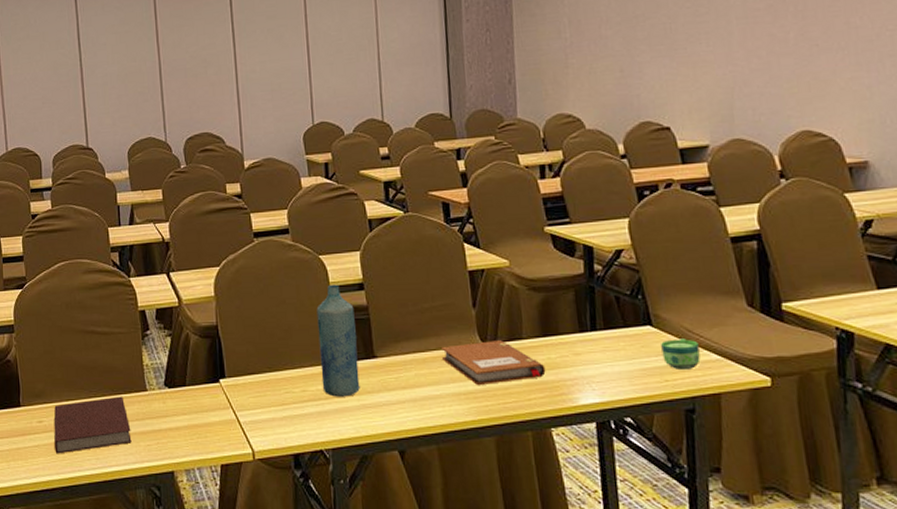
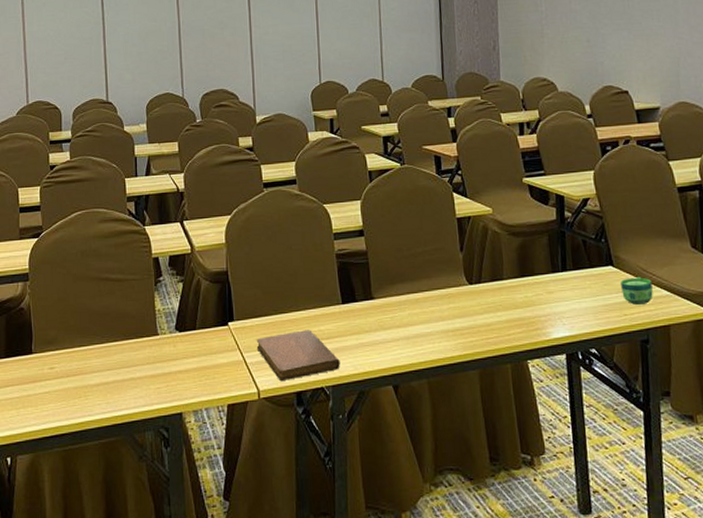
notebook: present [54,396,132,454] -> none [65,341,142,400]
notebook: none [249,389,341,443] -> present [256,330,340,382]
bottle: present [316,284,360,397] -> none [320,231,359,337]
notebook: present [442,340,546,385] -> none [432,281,523,322]

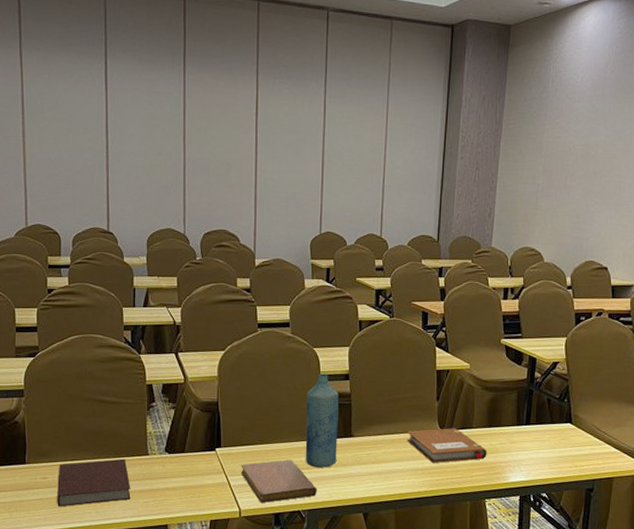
notebook: none [65,341,142,400] -> present [57,458,131,507]
bottle: none [320,231,359,337] -> present [305,373,339,468]
notebook: none [432,281,523,322] -> present [407,428,487,463]
cup: present [621,277,653,306] -> none [576,434,603,459]

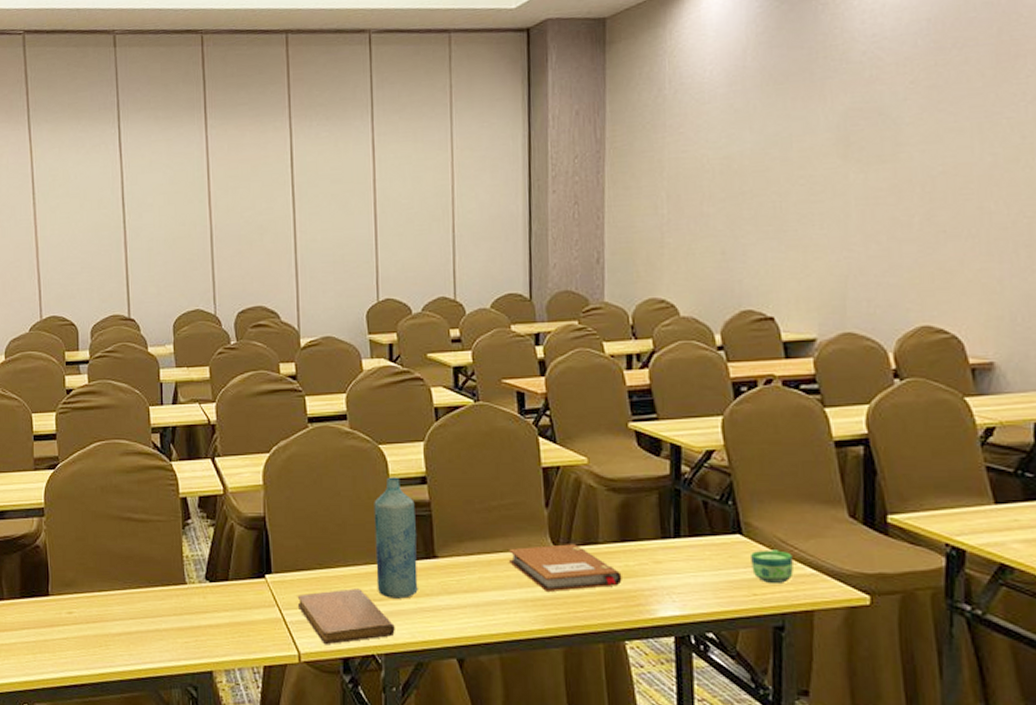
notebook: present [57,458,131,507] -> none [84,588,168,648]
cup: none [576,434,603,459] -> present [751,550,794,585]

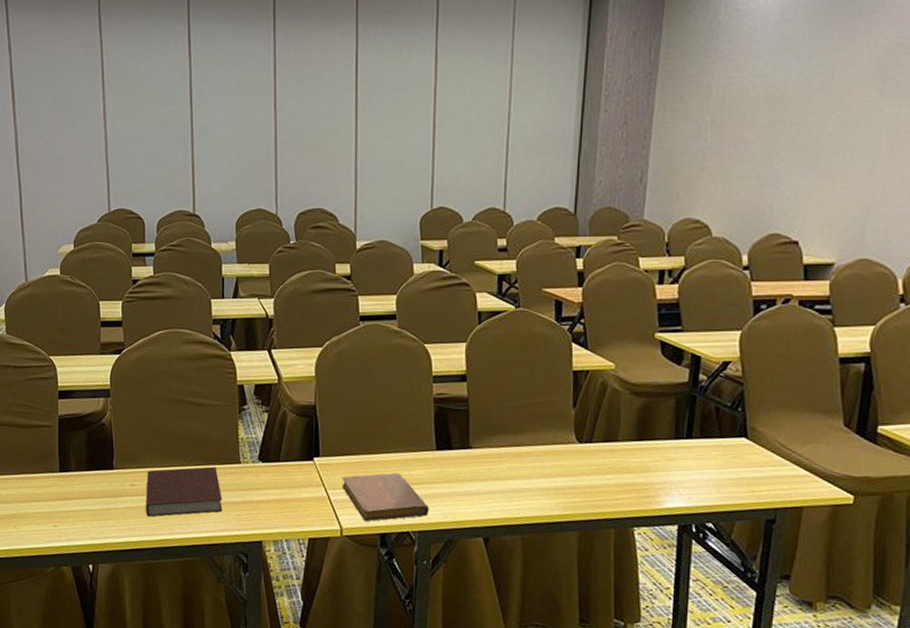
notebook: none [84,588,168,648] -> present [146,466,223,517]
bottle: present [374,477,418,599] -> none [415,374,455,484]
notebook: present [509,544,622,592] -> none [536,440,637,482]
cup: present [751,550,794,585] -> none [752,452,790,483]

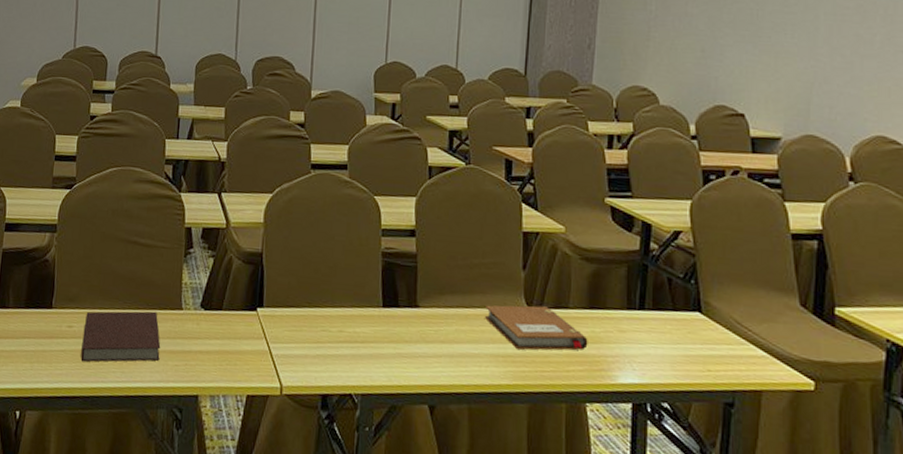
notebook: present [342,473,429,522] -> none [284,328,373,381]
notebook: none [536,440,637,482] -> present [485,305,588,351]

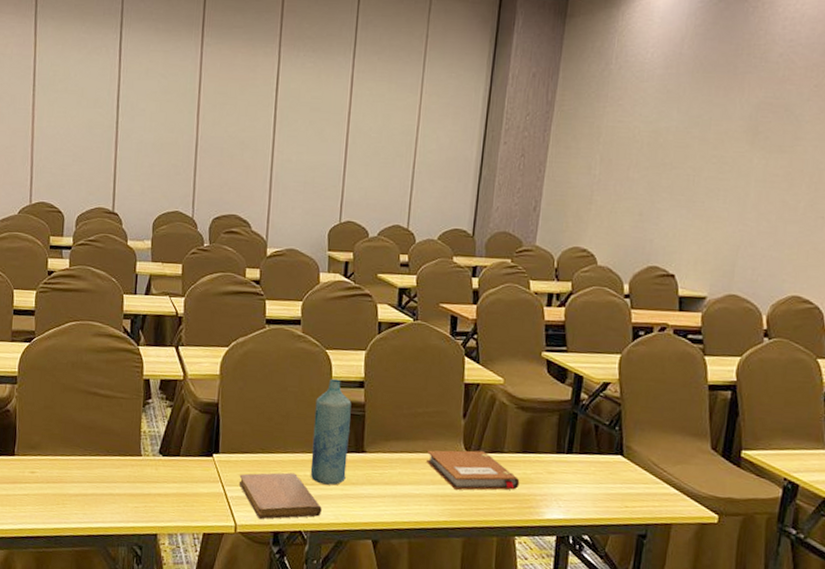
notebook: present [80,311,161,362] -> none [44,457,121,505]
notebook: none [284,328,373,381] -> present [238,472,322,520]
bottle: none [360,227,403,343] -> present [310,378,352,485]

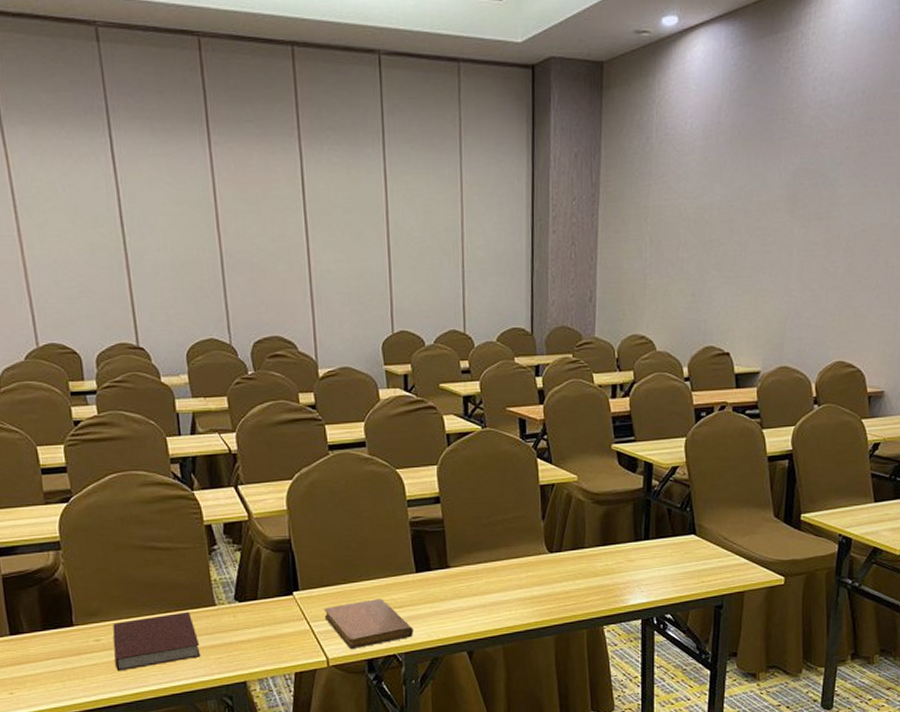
notebook: none [44,457,121,505] -> present [113,611,201,672]
bottle: present [310,378,352,485] -> none [392,498,433,605]
notebook: present [427,450,520,491] -> none [511,549,603,590]

